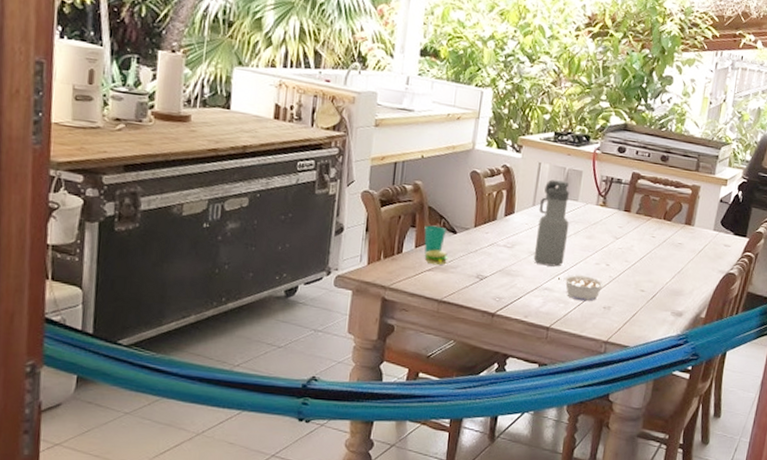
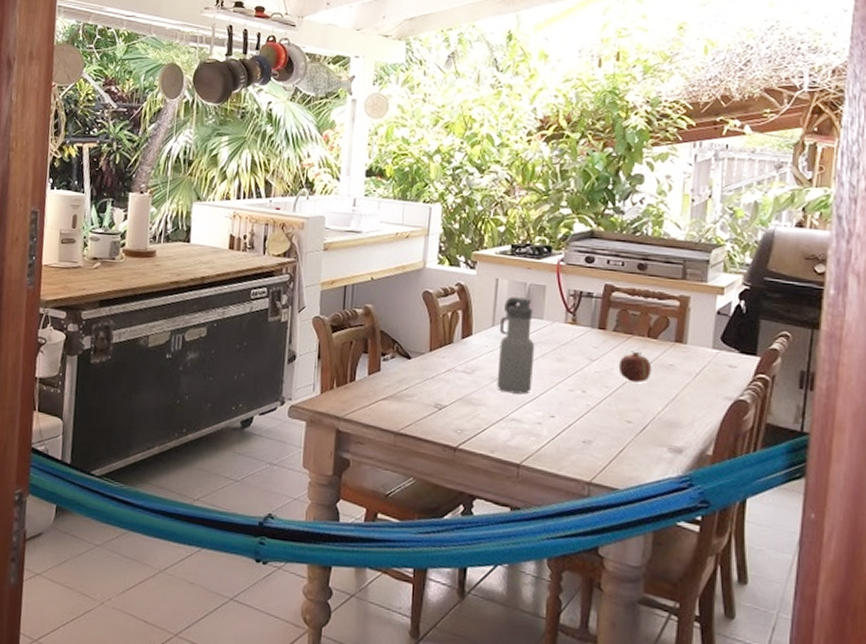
cup: present [424,225,449,266] -> none [377,350,404,394]
legume: present [558,275,605,302] -> none [527,403,582,435]
fruit: none [638,231,665,258] -> present [618,351,652,383]

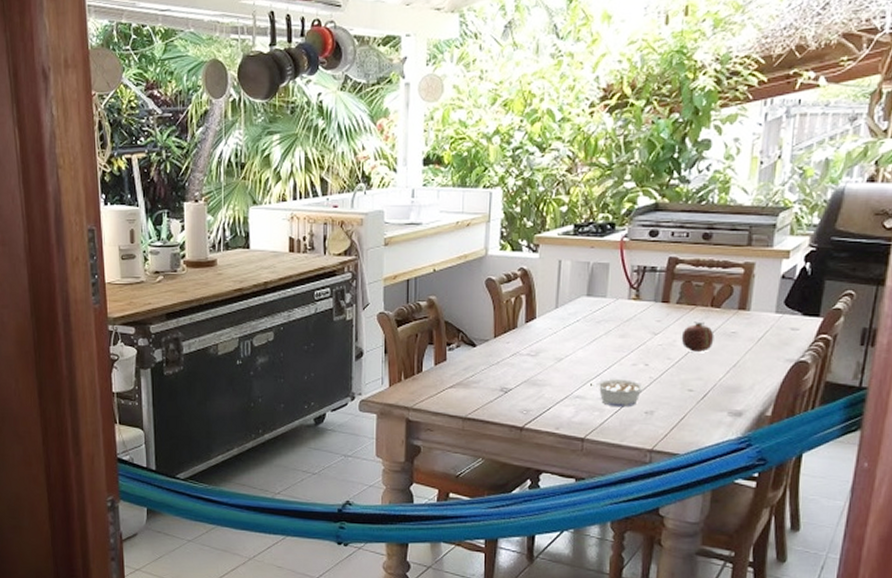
water bottle: present [496,297,535,394] -> none [561,277,599,372]
legume: none [527,403,582,435] -> present [590,379,645,408]

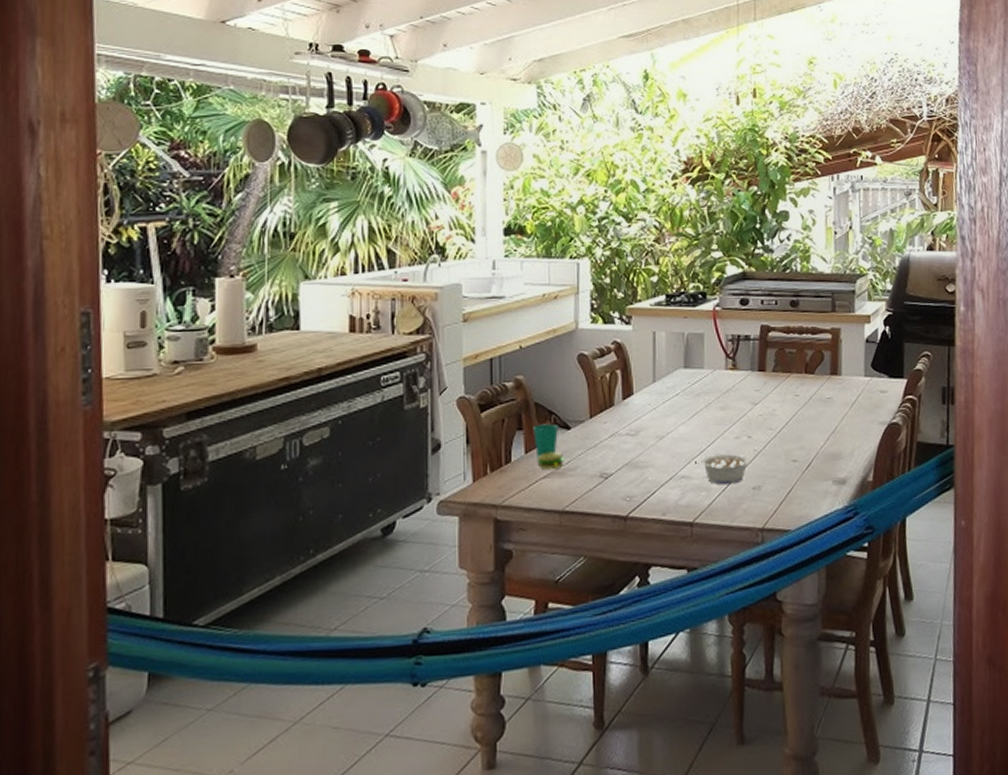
cup: none [442,340,470,382] -> present [533,423,565,471]
fruit: present [681,321,714,352] -> none [780,389,812,420]

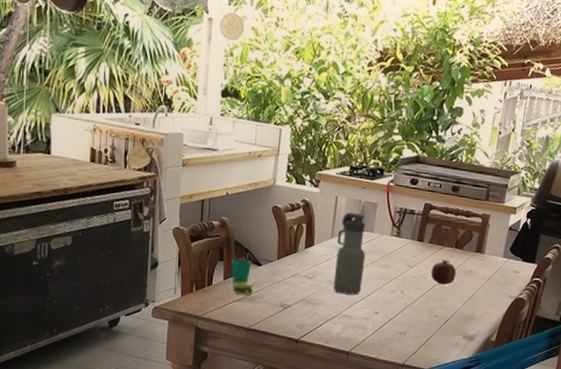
water bottle: none [660,348,699,450] -> present [333,212,366,295]
legume: present [695,454,750,485] -> none [357,302,400,328]
fruit: none [780,389,812,420] -> present [431,259,457,285]

